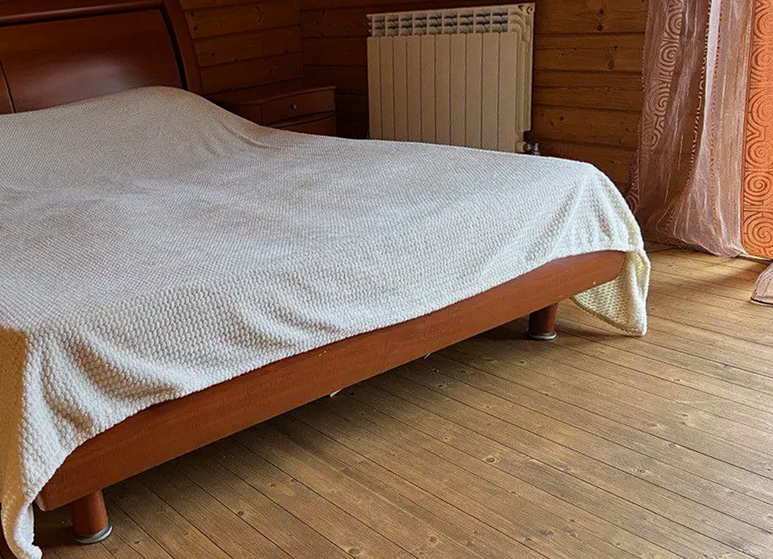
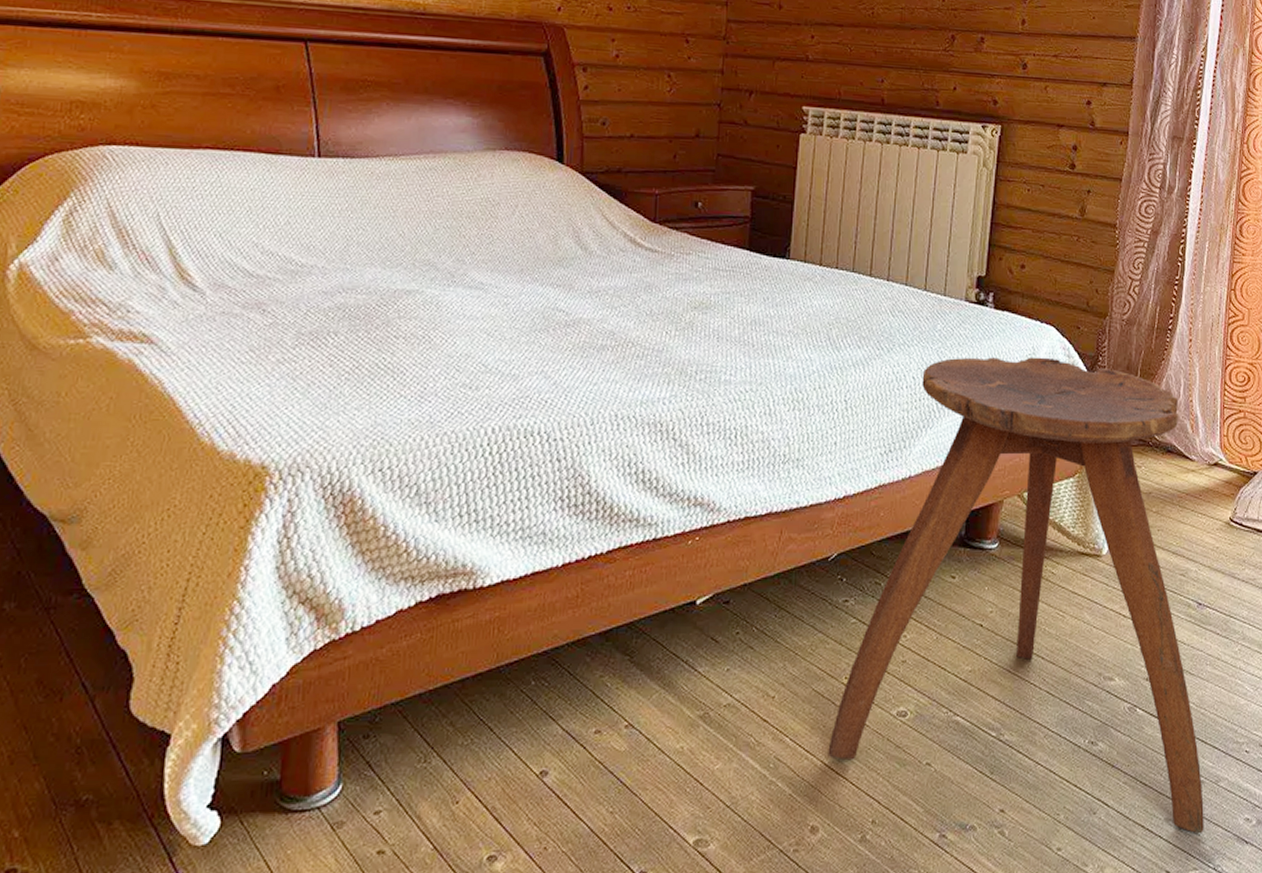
stool: none [437,189,734,529] -> present [828,357,1204,834]

